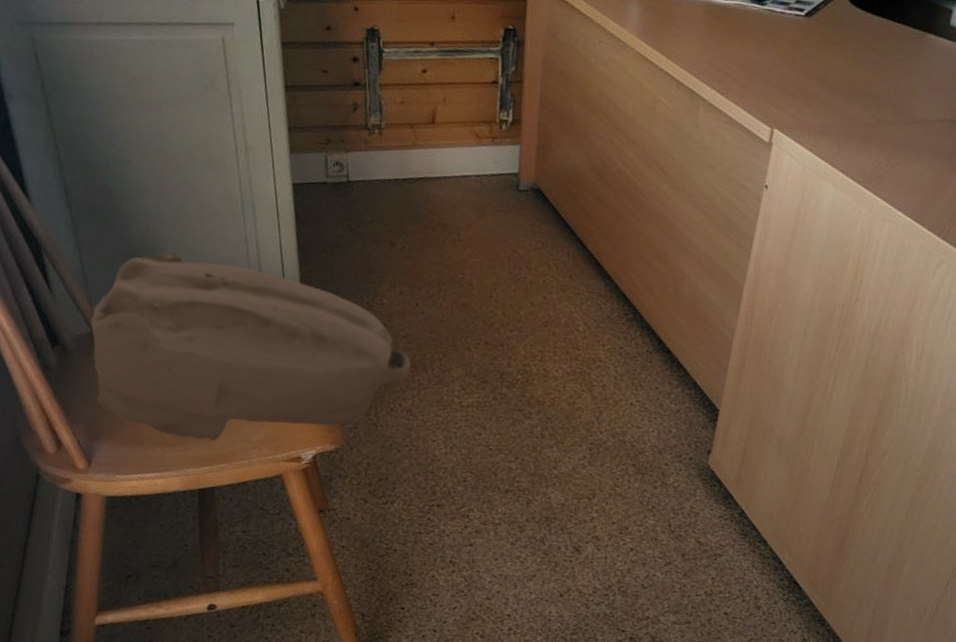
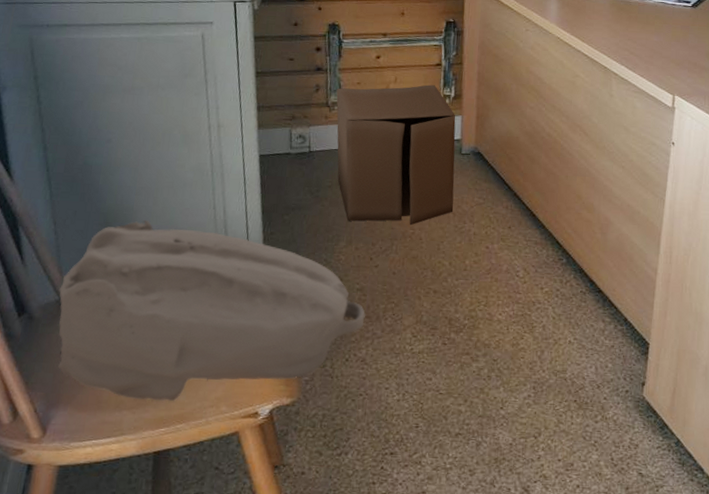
cardboard box: none [377,106,514,270] -> present [336,85,456,226]

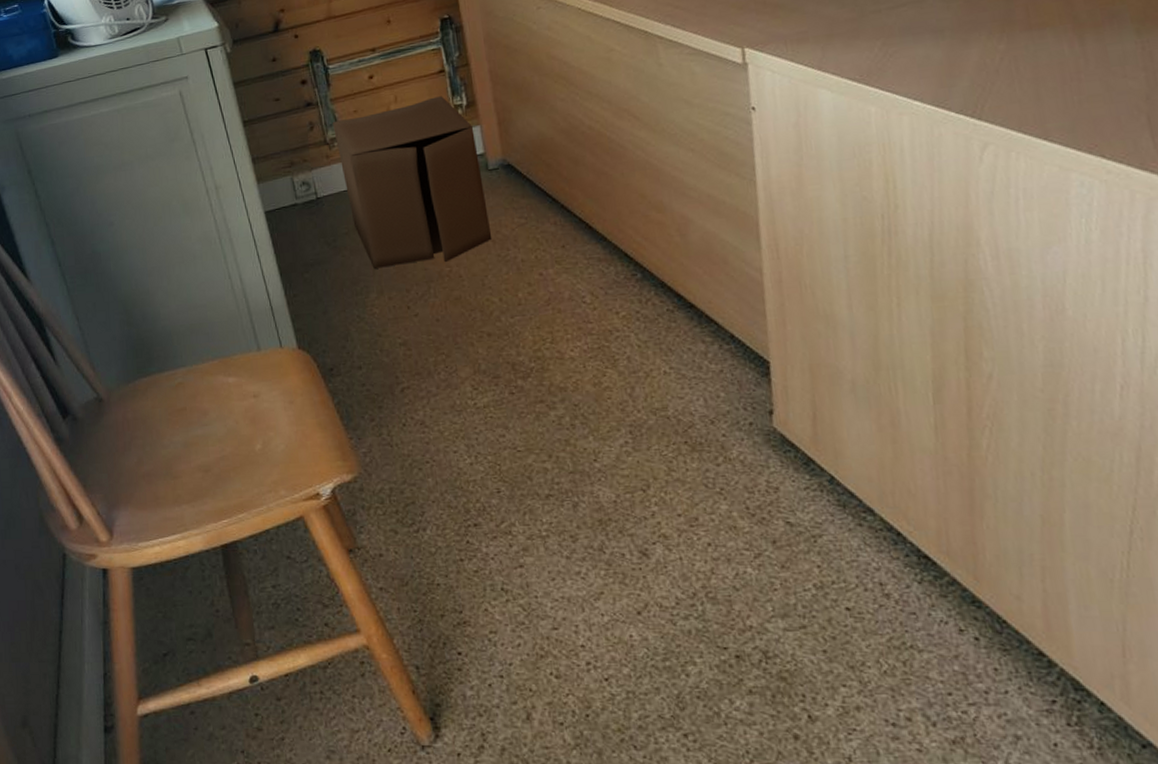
backpack: present [58,219,365,402] -> none [96,301,416,492]

